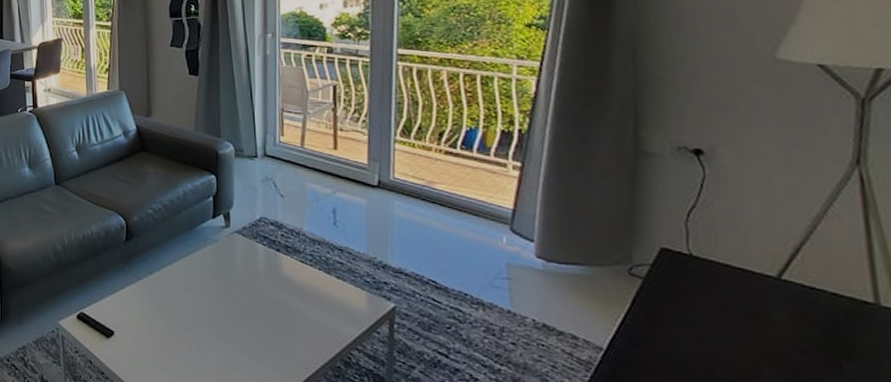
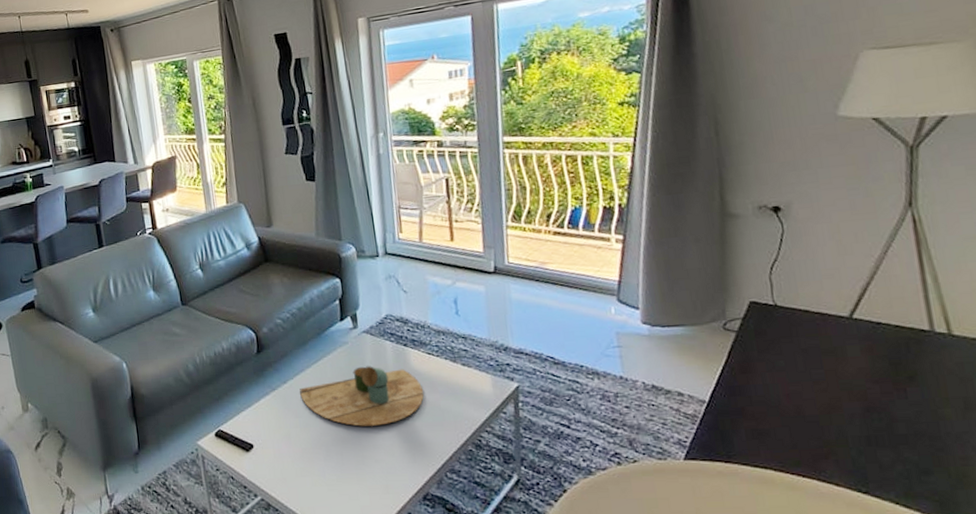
decorative tray: none [165,266,294,329] -> present [300,366,424,427]

